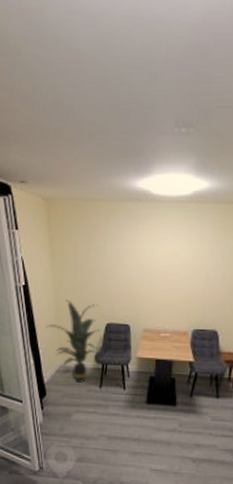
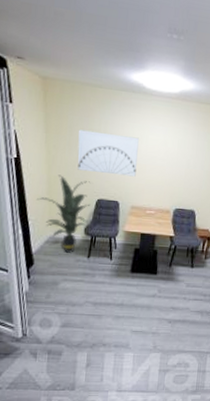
wall art: none [84,249,148,296] -> present [77,129,139,177]

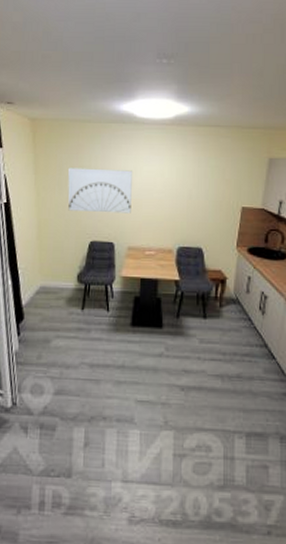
indoor plant: present [37,175,91,254] -> none [27,217,83,306]

